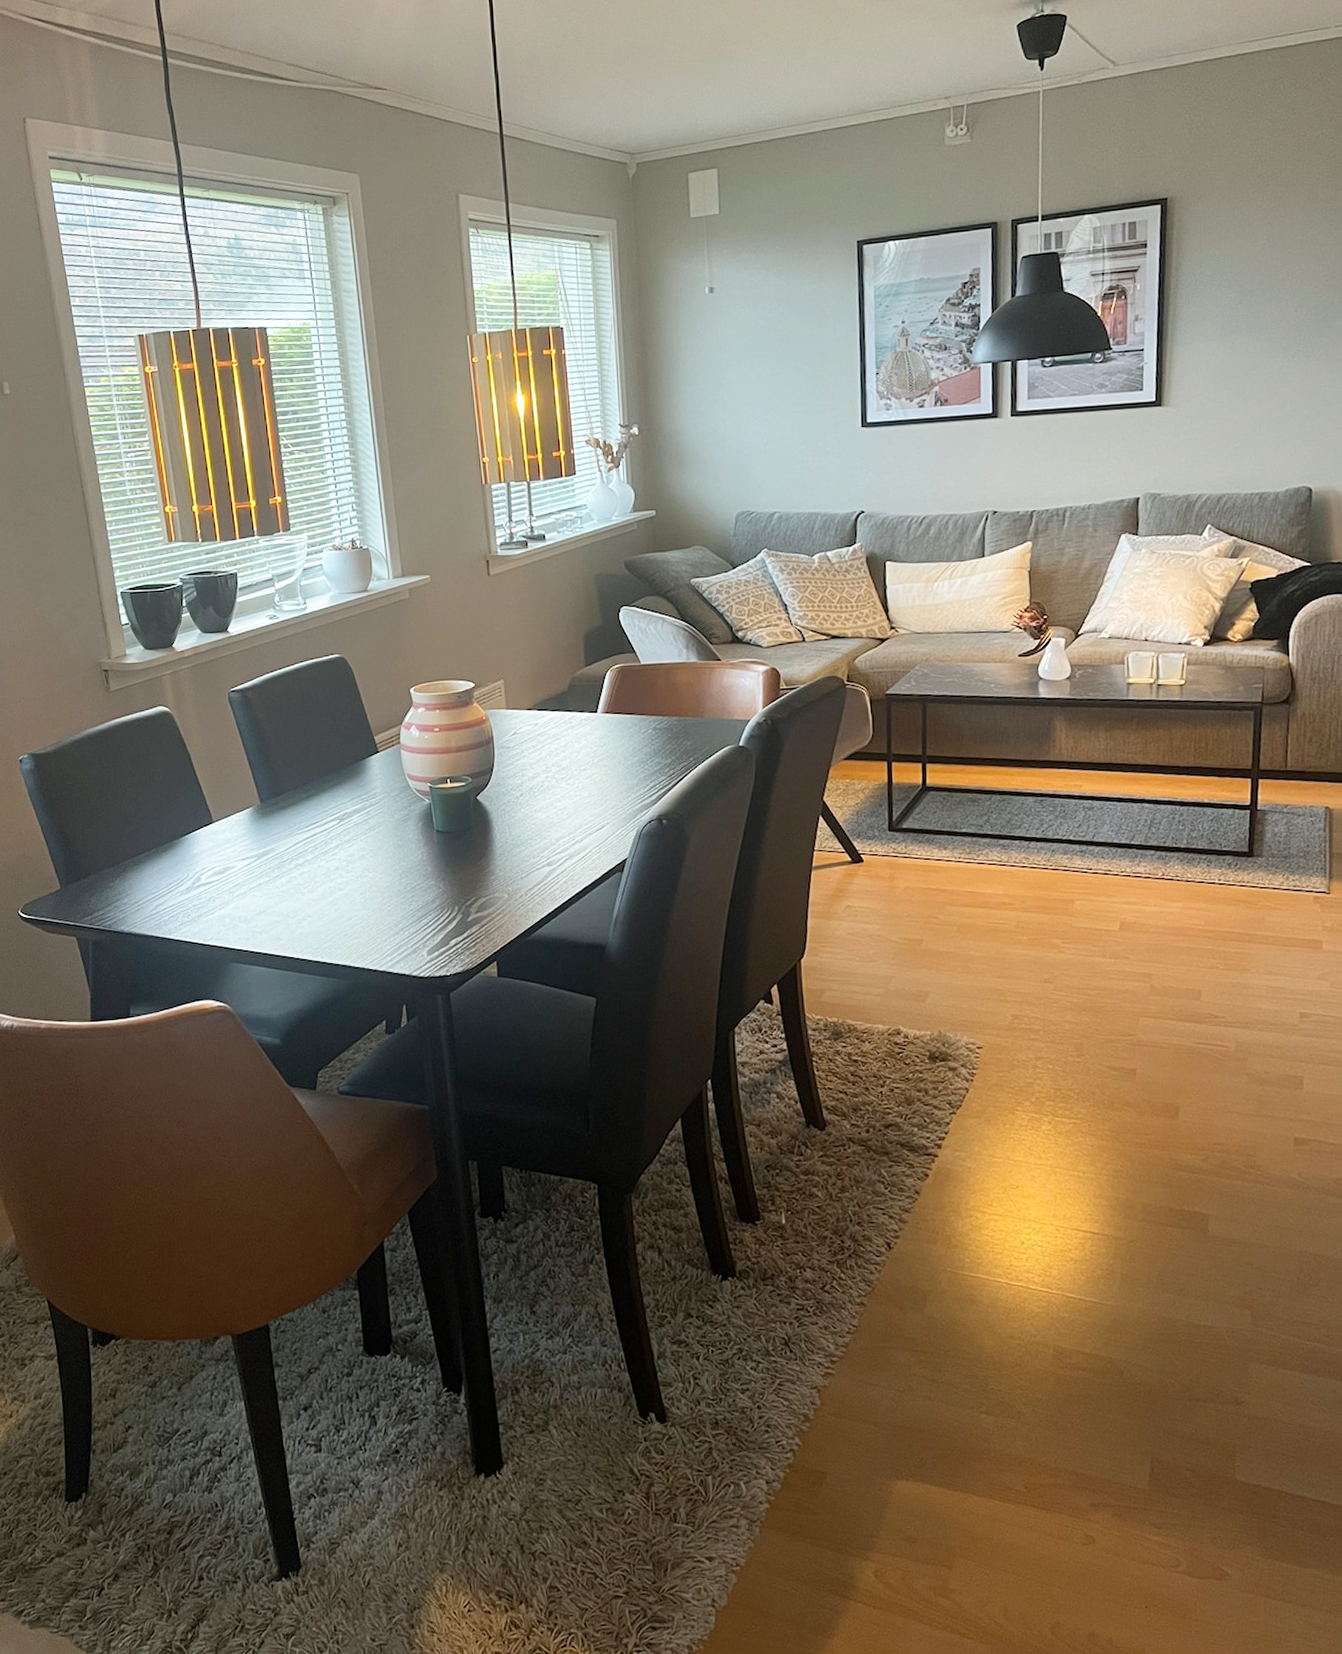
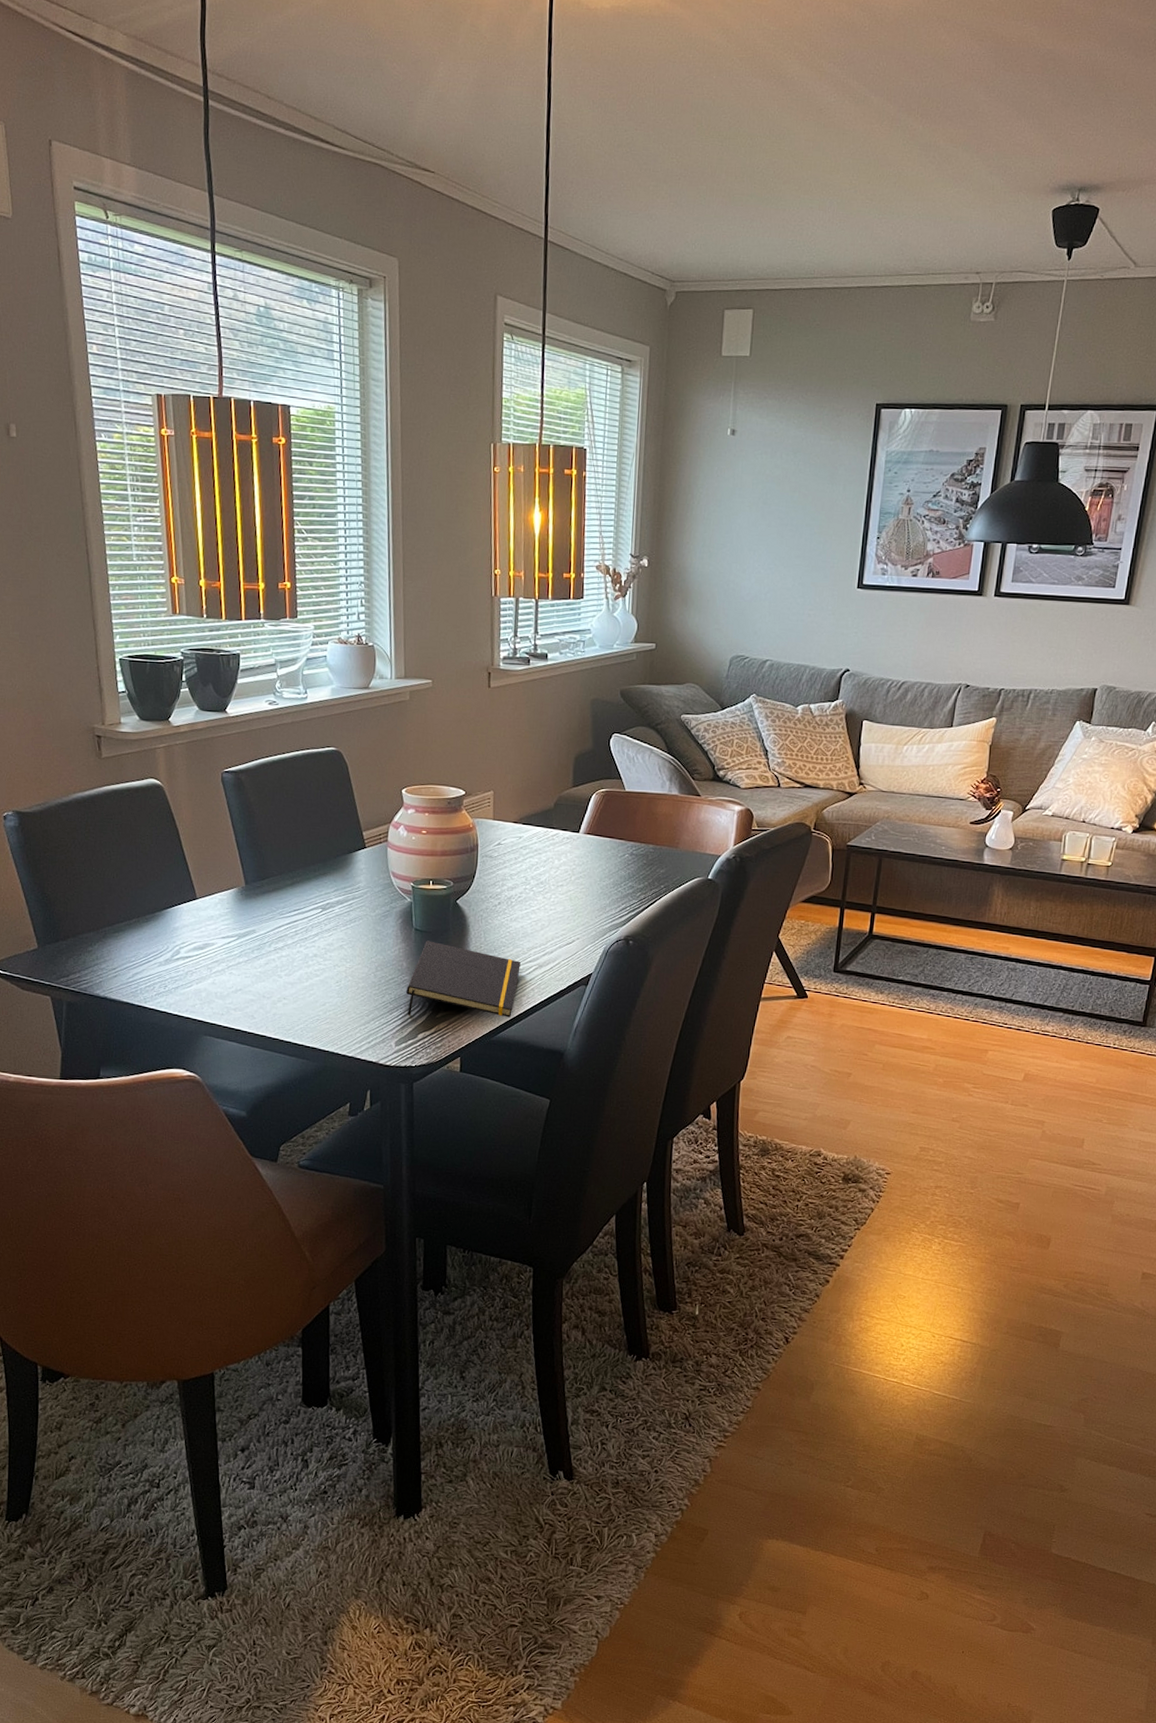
notepad: none [434,841,550,921] -> present [406,940,521,1018]

